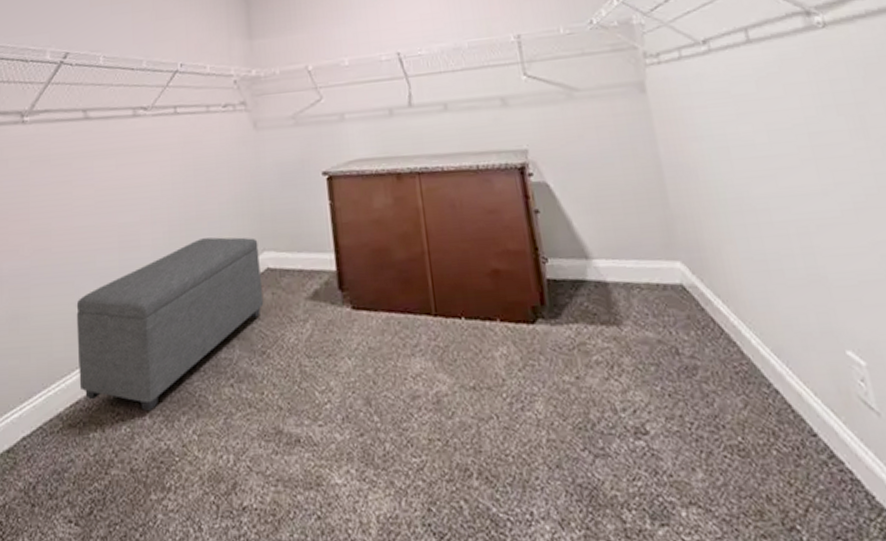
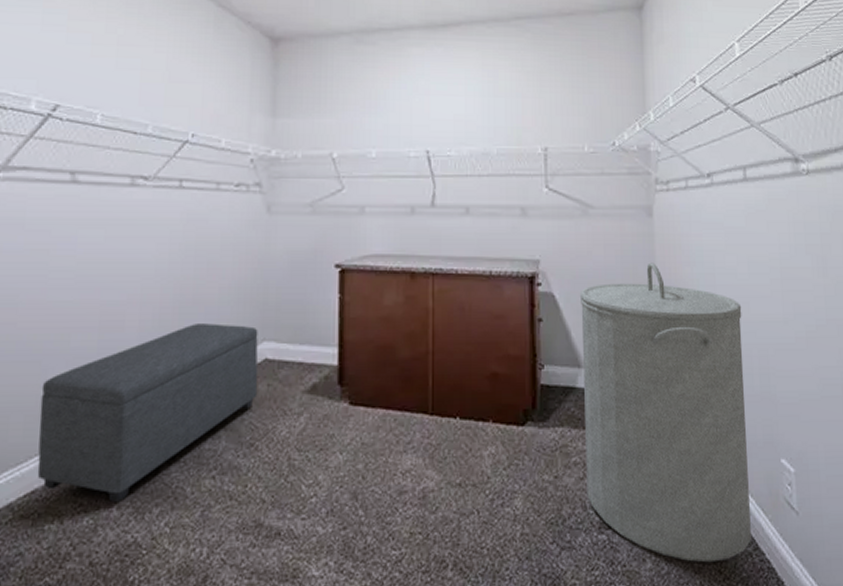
laundry hamper: none [575,141,824,473] -> present [579,262,751,563]

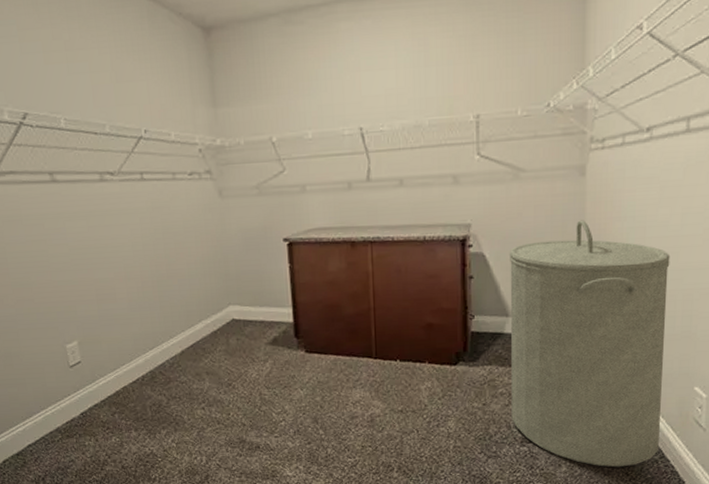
ottoman: present [37,323,258,503] -> none [62,293,230,427]

